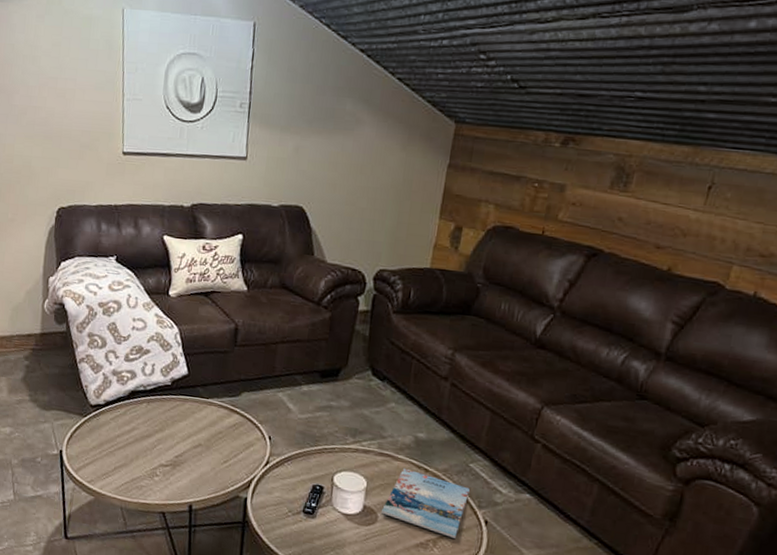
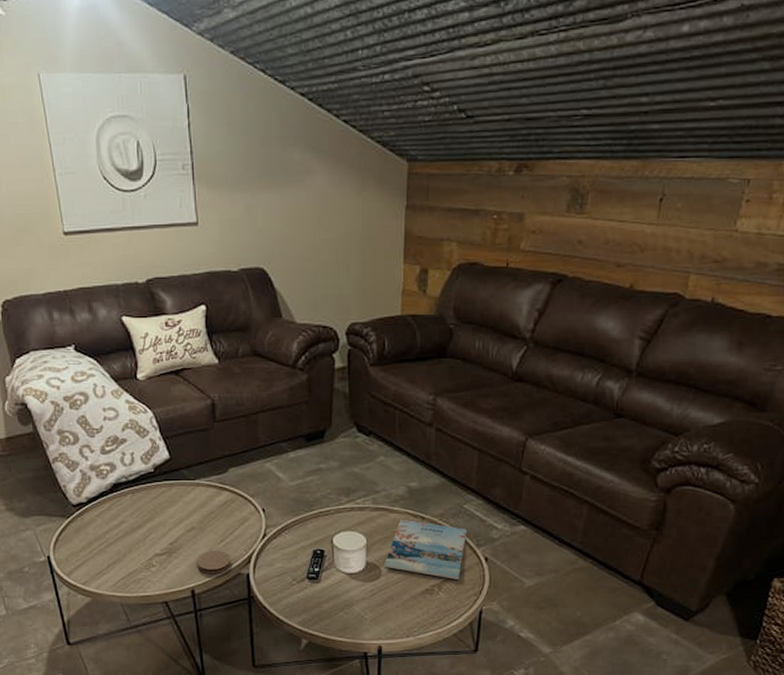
coaster: none [198,469,232,493] -> present [197,550,231,573]

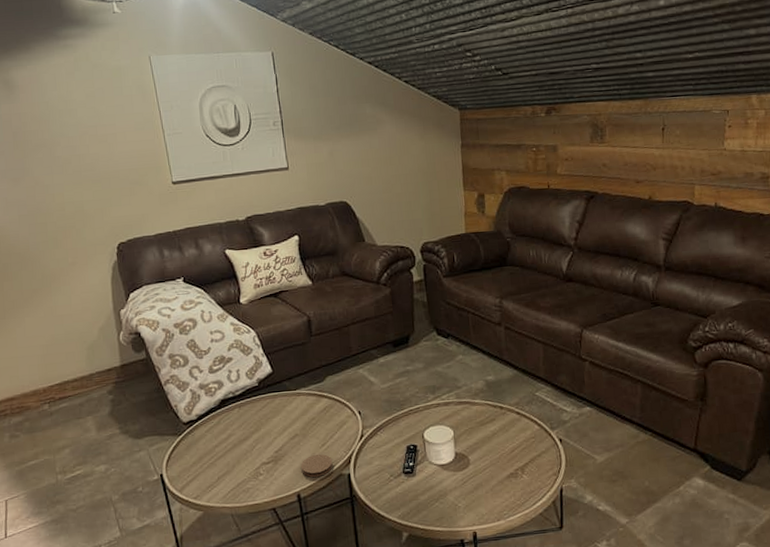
magazine: present [385,519,467,580] -> none [471,410,541,462]

